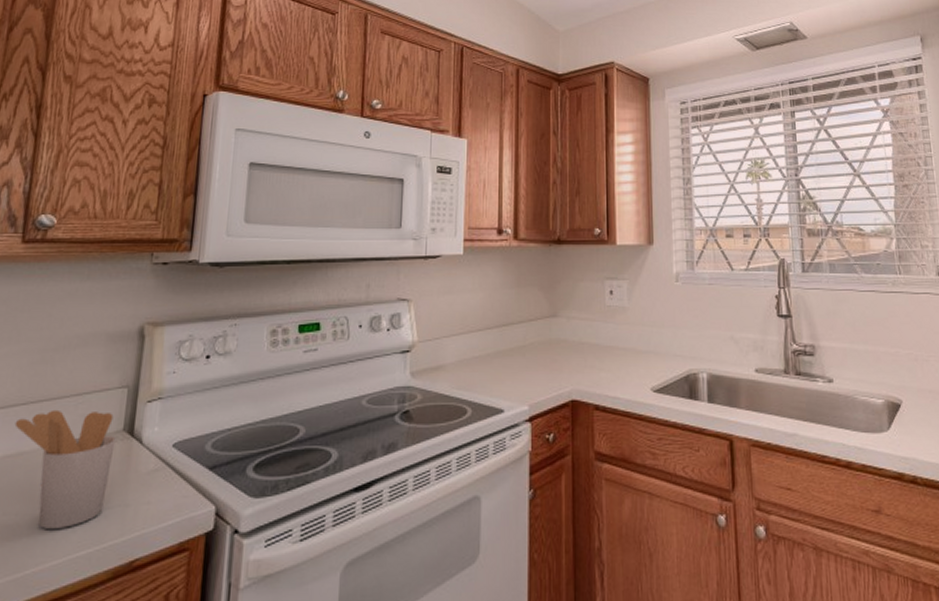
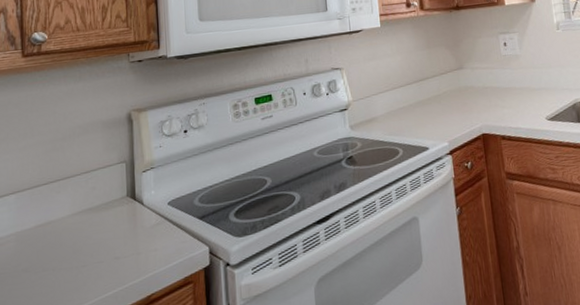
utensil holder: present [14,409,116,530] -> none [40,184,122,279]

